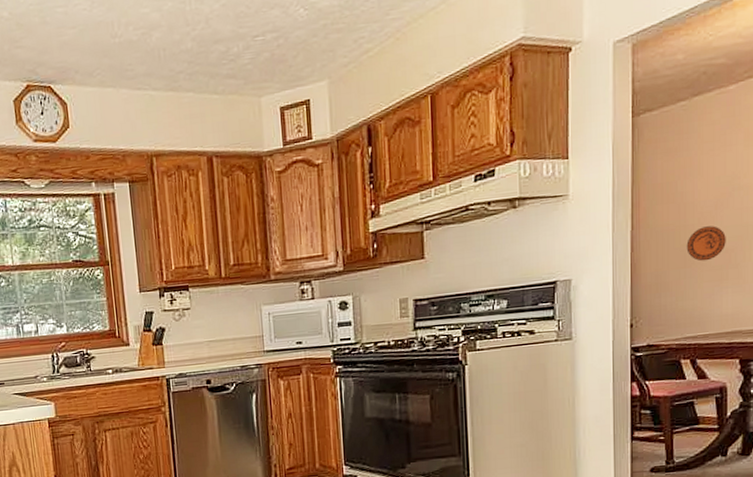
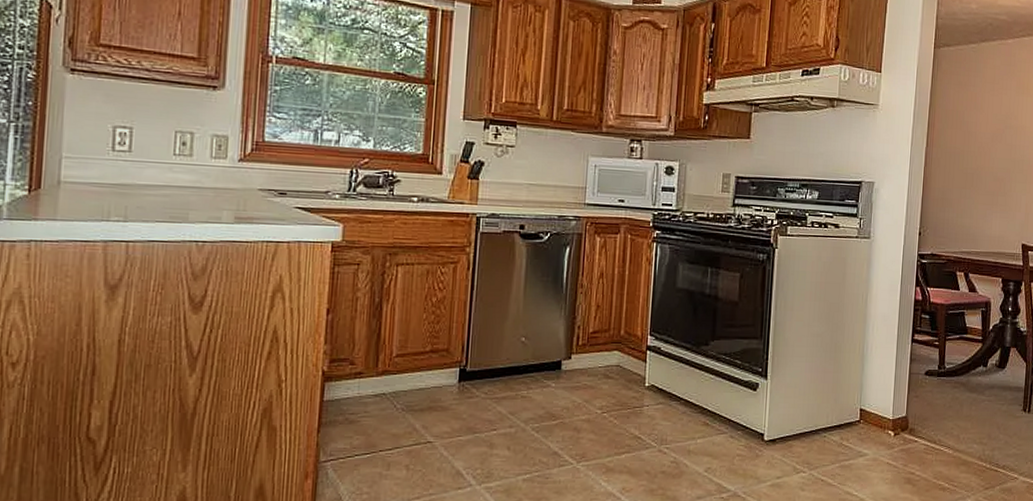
decorative plate: present [686,226,726,262] -> none [968,155,998,186]

